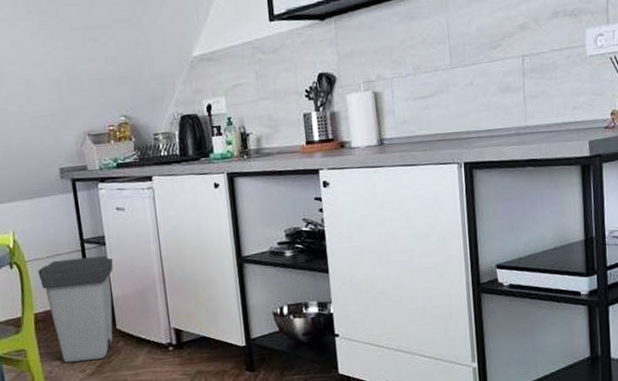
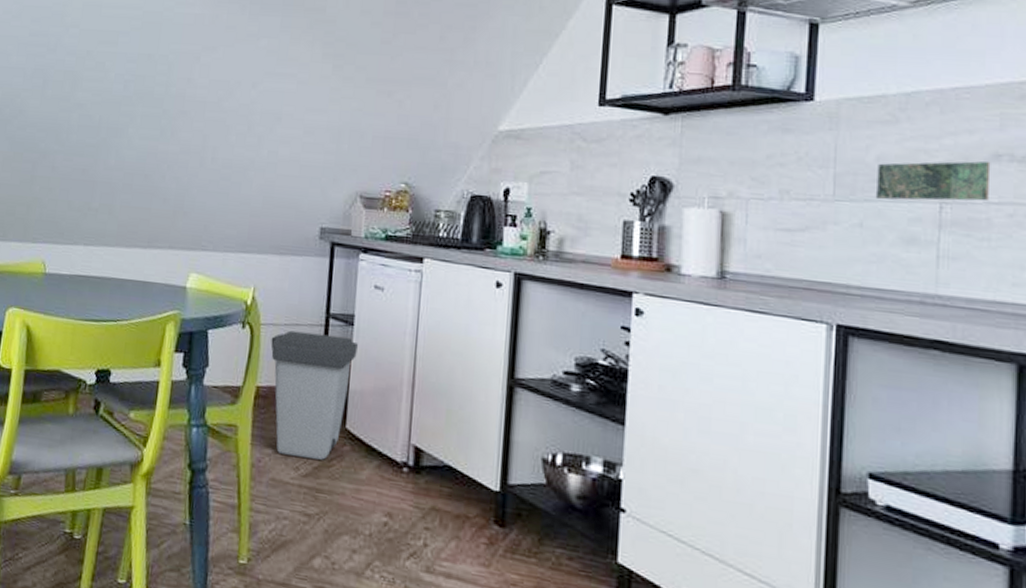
decorative tile: none [478,19,553,62] -> present [875,161,991,202]

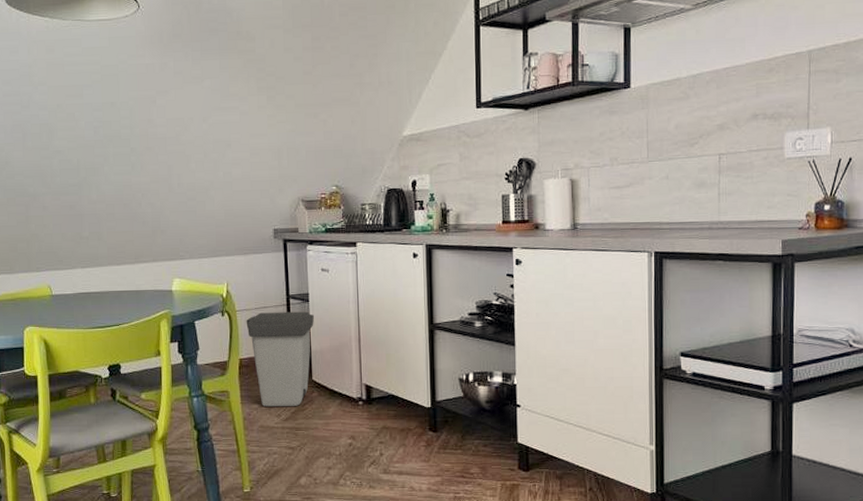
decorative tile: present [875,161,991,202] -> none [675,121,752,157]

